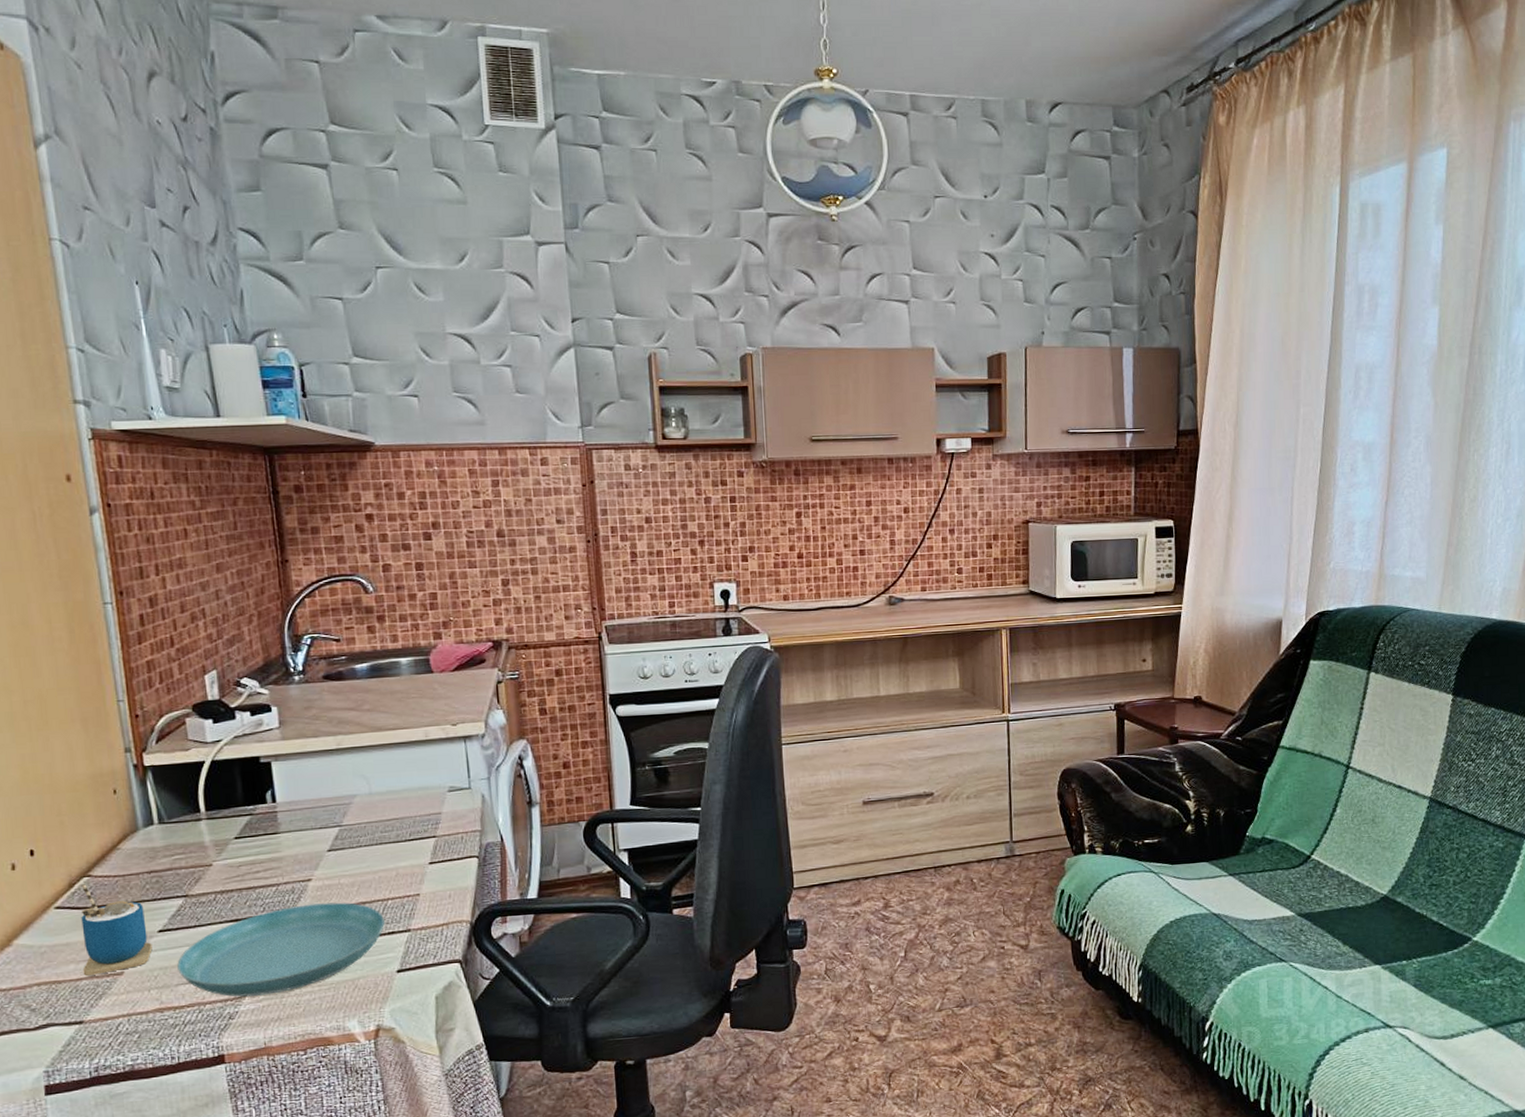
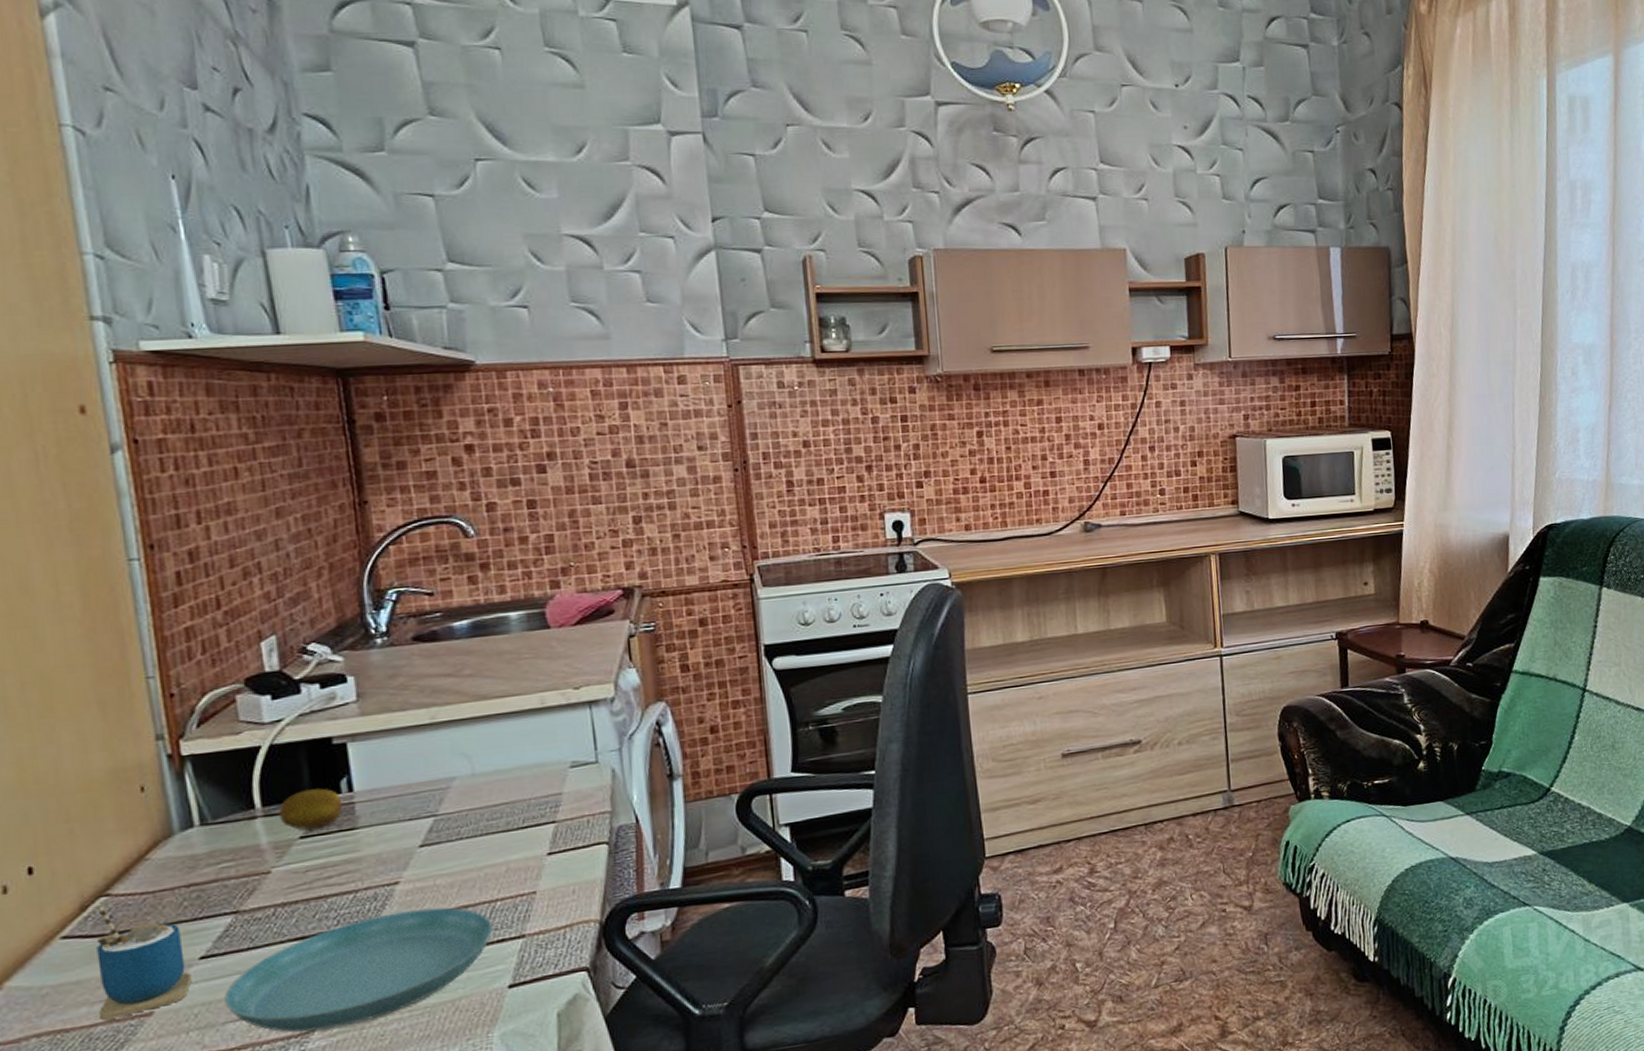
fruit: none [218,798,268,832] -> present [279,788,343,830]

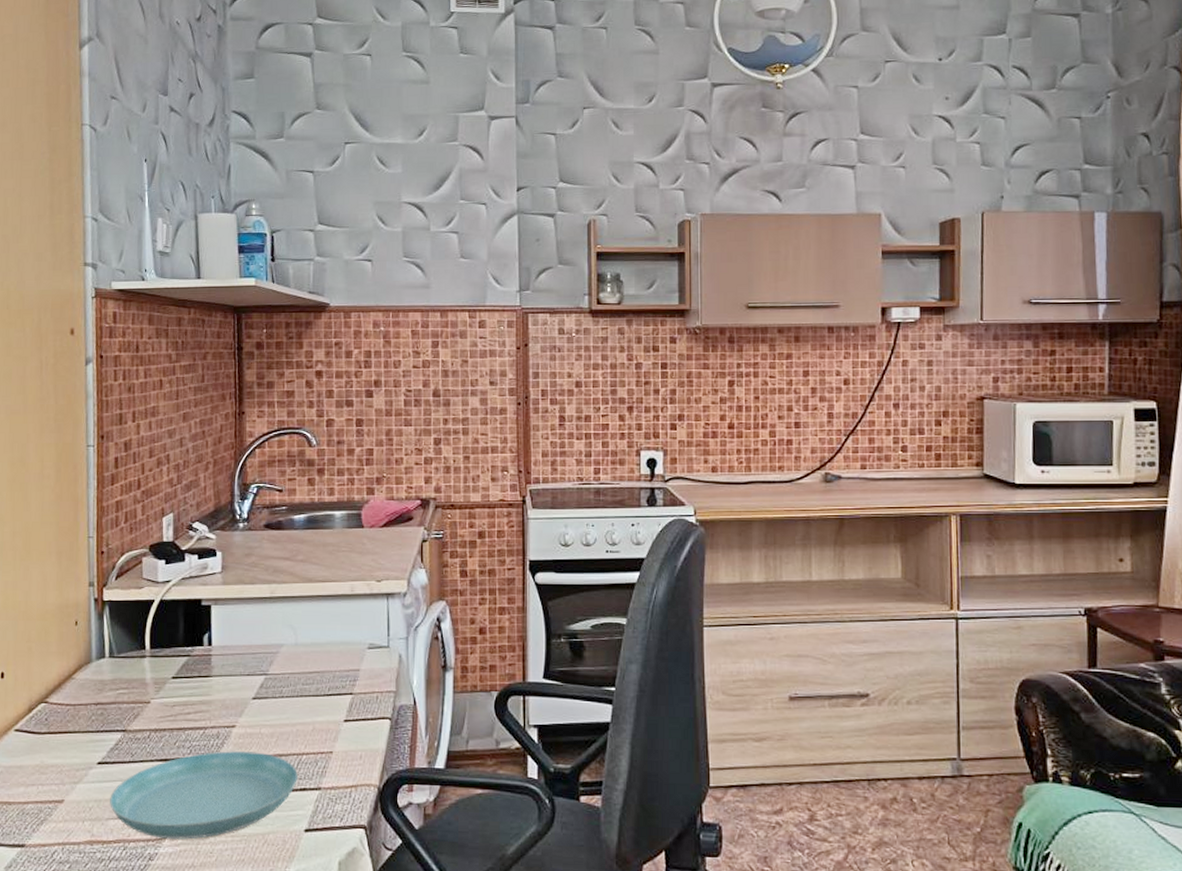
cup: present [96,905,192,1020] -> none [30,710,91,800]
fruit: present [279,788,343,830] -> none [160,640,204,672]

